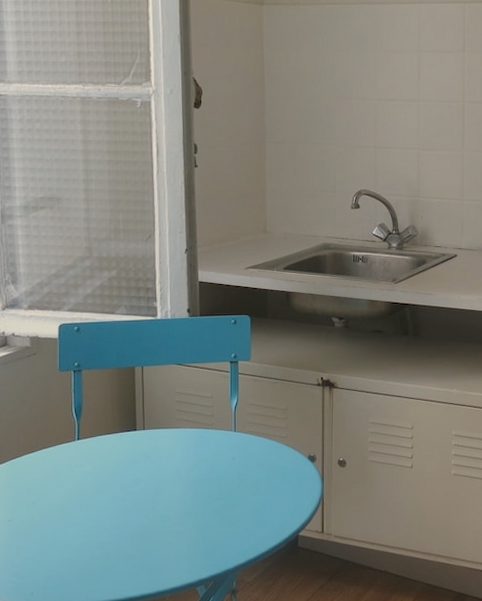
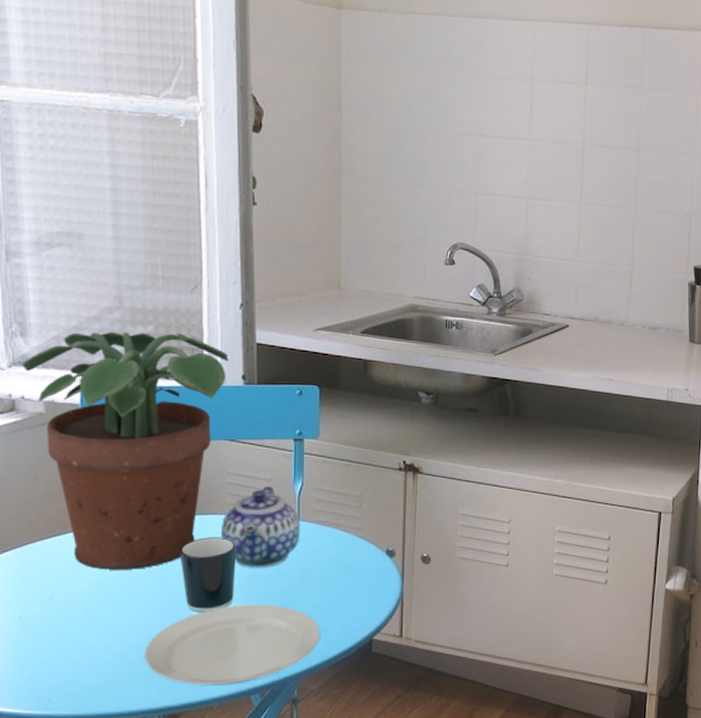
potted plant: none [13,276,177,479] -> present [21,331,229,570]
plate: none [109,505,255,578] -> present [144,604,321,685]
mug: none [137,448,184,514] -> present [179,537,237,613]
teapot: none [172,402,237,474] -> present [222,485,301,568]

